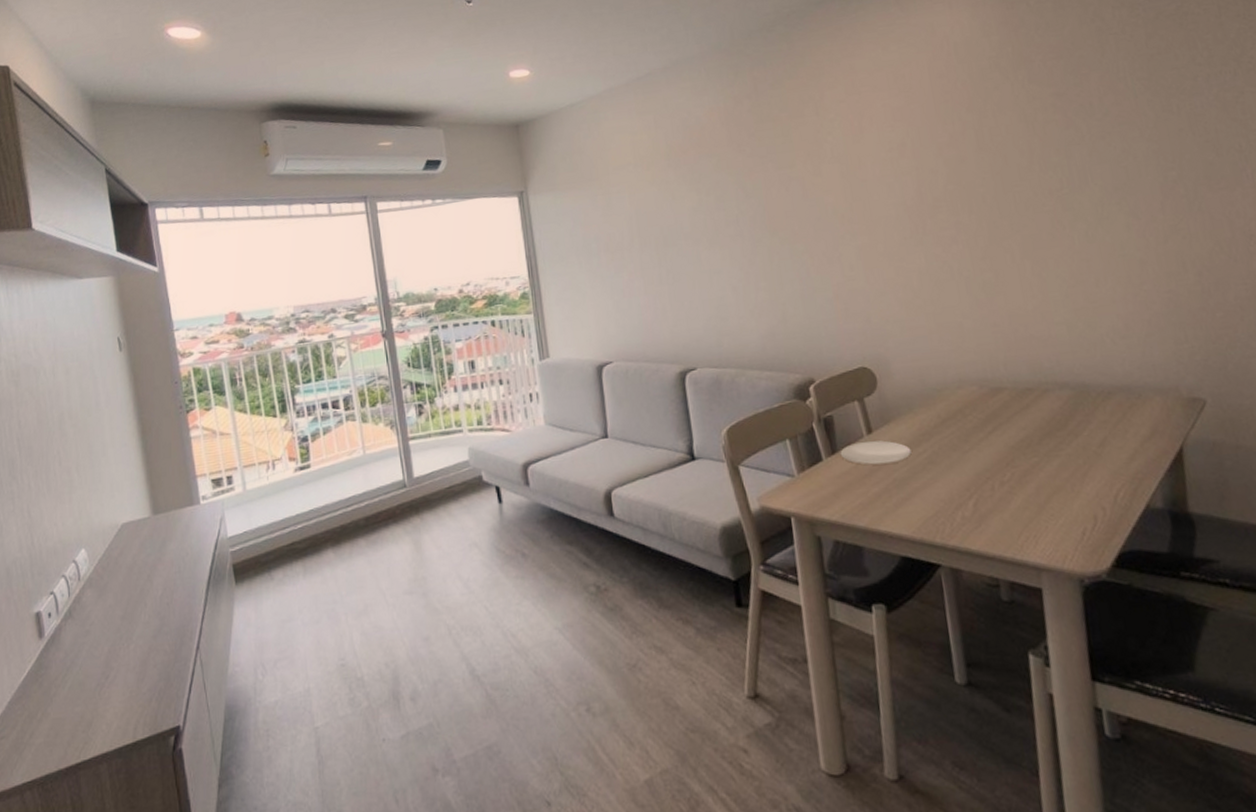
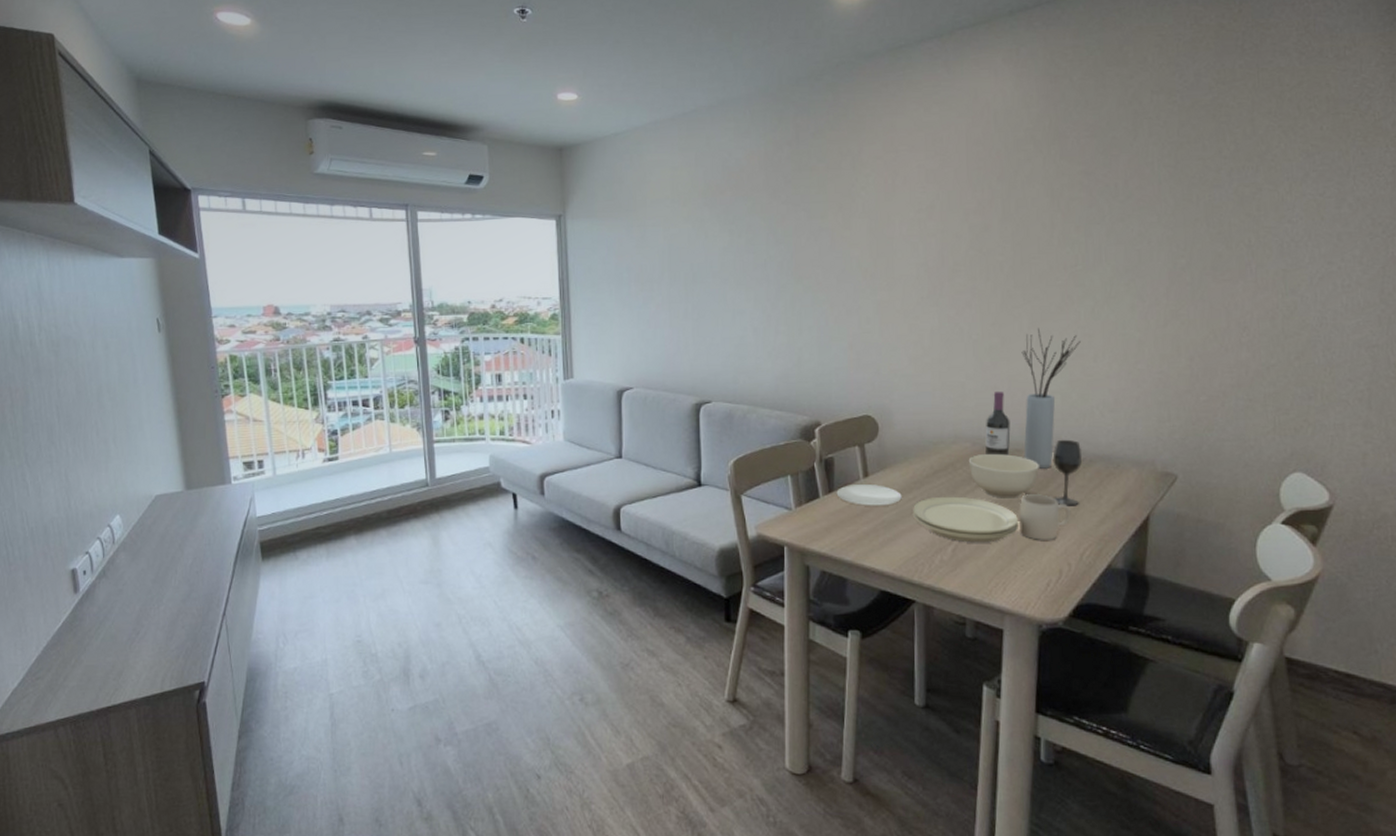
plate: none [924,445,1042,495] -> present [913,496,1018,543]
bowl: none [977,394,1055,443] -> present [968,453,1039,498]
wine bottle: none [990,327,1021,398] -> present [984,390,1011,456]
vase: none [1017,257,1079,407] -> present [1021,328,1081,469]
mug: none [1039,434,1098,485] -> present [1018,494,1071,540]
wine glass: none [1067,372,1104,445] -> present [1052,439,1083,506]

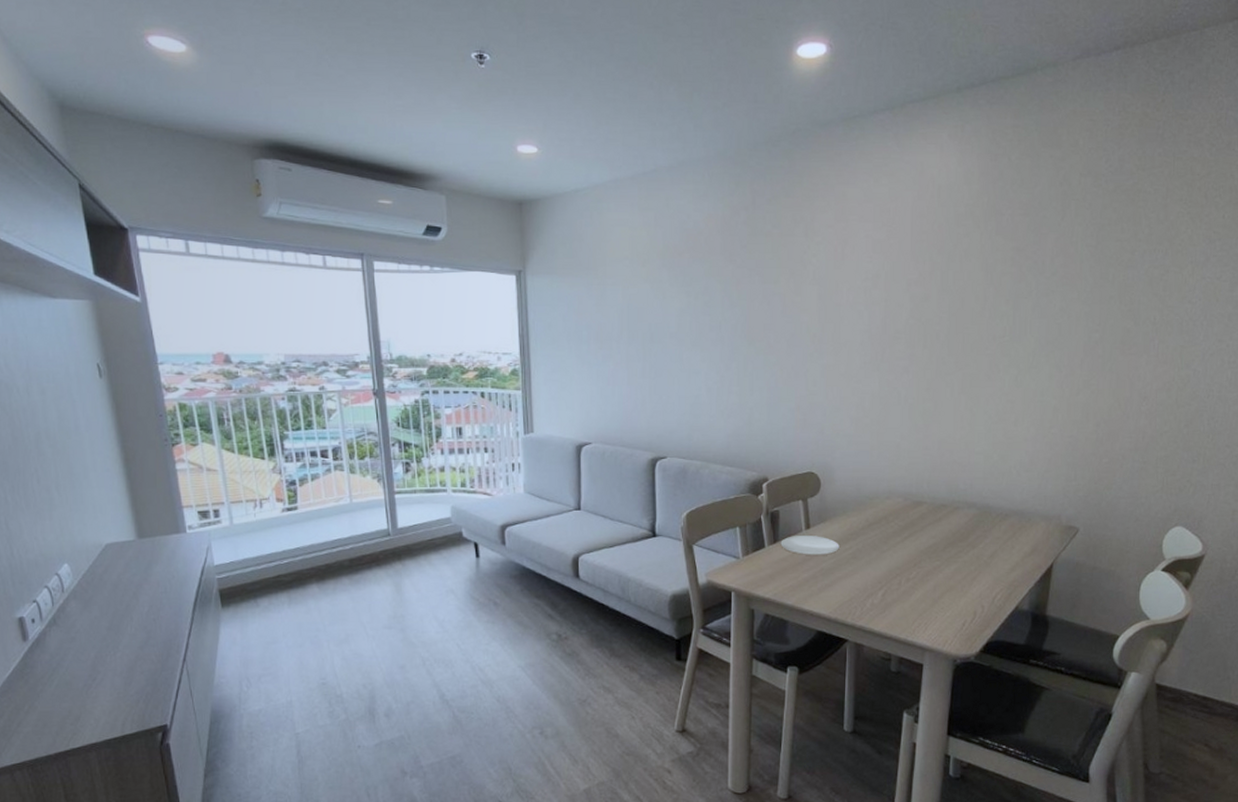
plate: present [913,496,1018,543] -> none [849,546,941,588]
bowl: present [968,453,1039,498] -> none [900,508,962,549]
wine bottle: present [984,390,1011,456] -> none [914,451,938,510]
mug: present [1018,494,1071,540] -> none [941,545,987,585]
vase: present [1021,328,1081,469] -> none [949,394,1004,522]
wine glass: present [1052,439,1083,506] -> none [973,495,1000,555]

